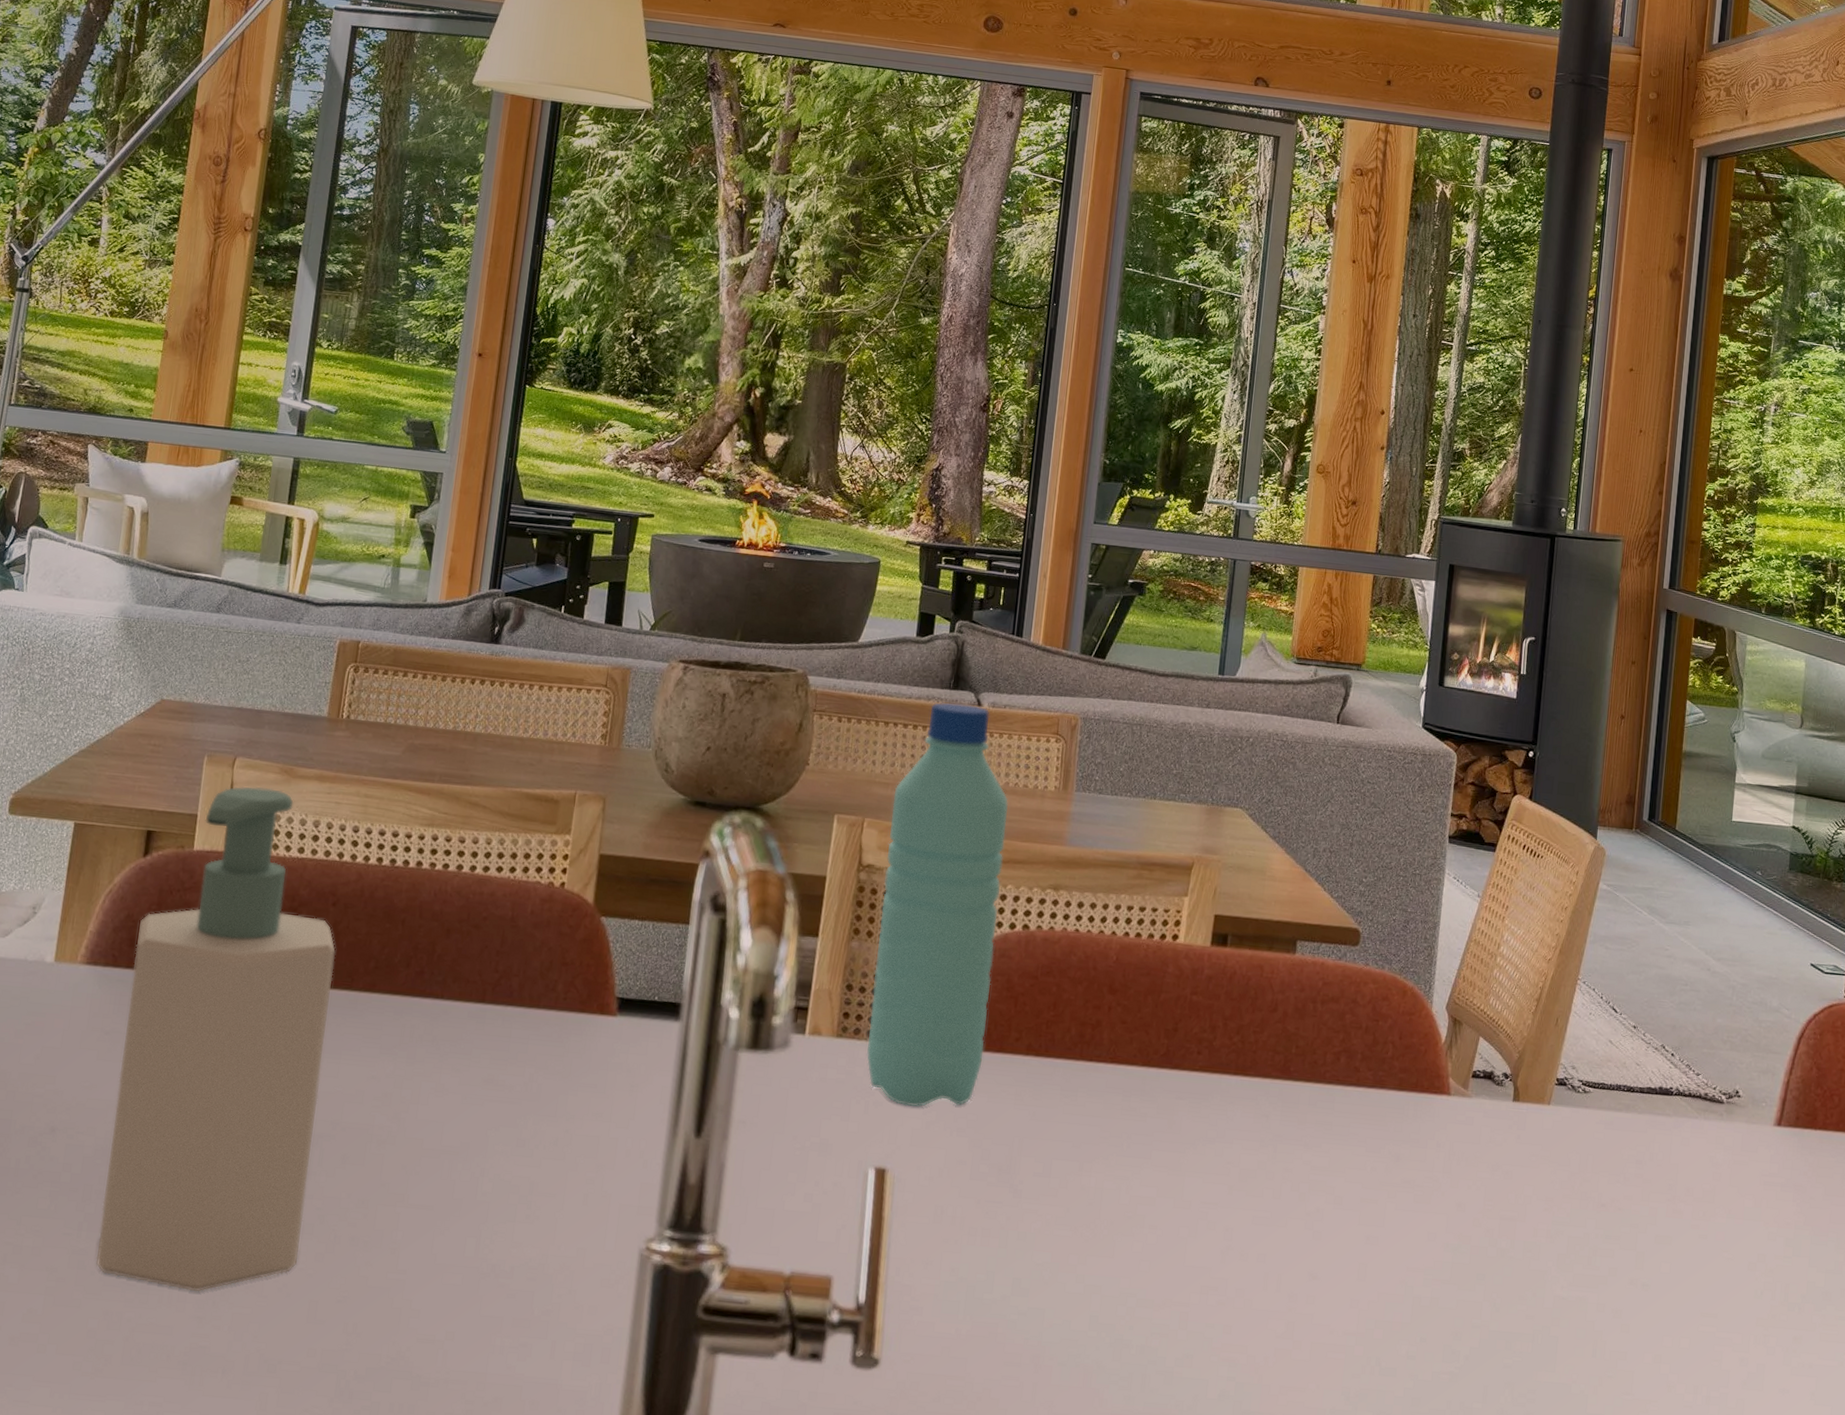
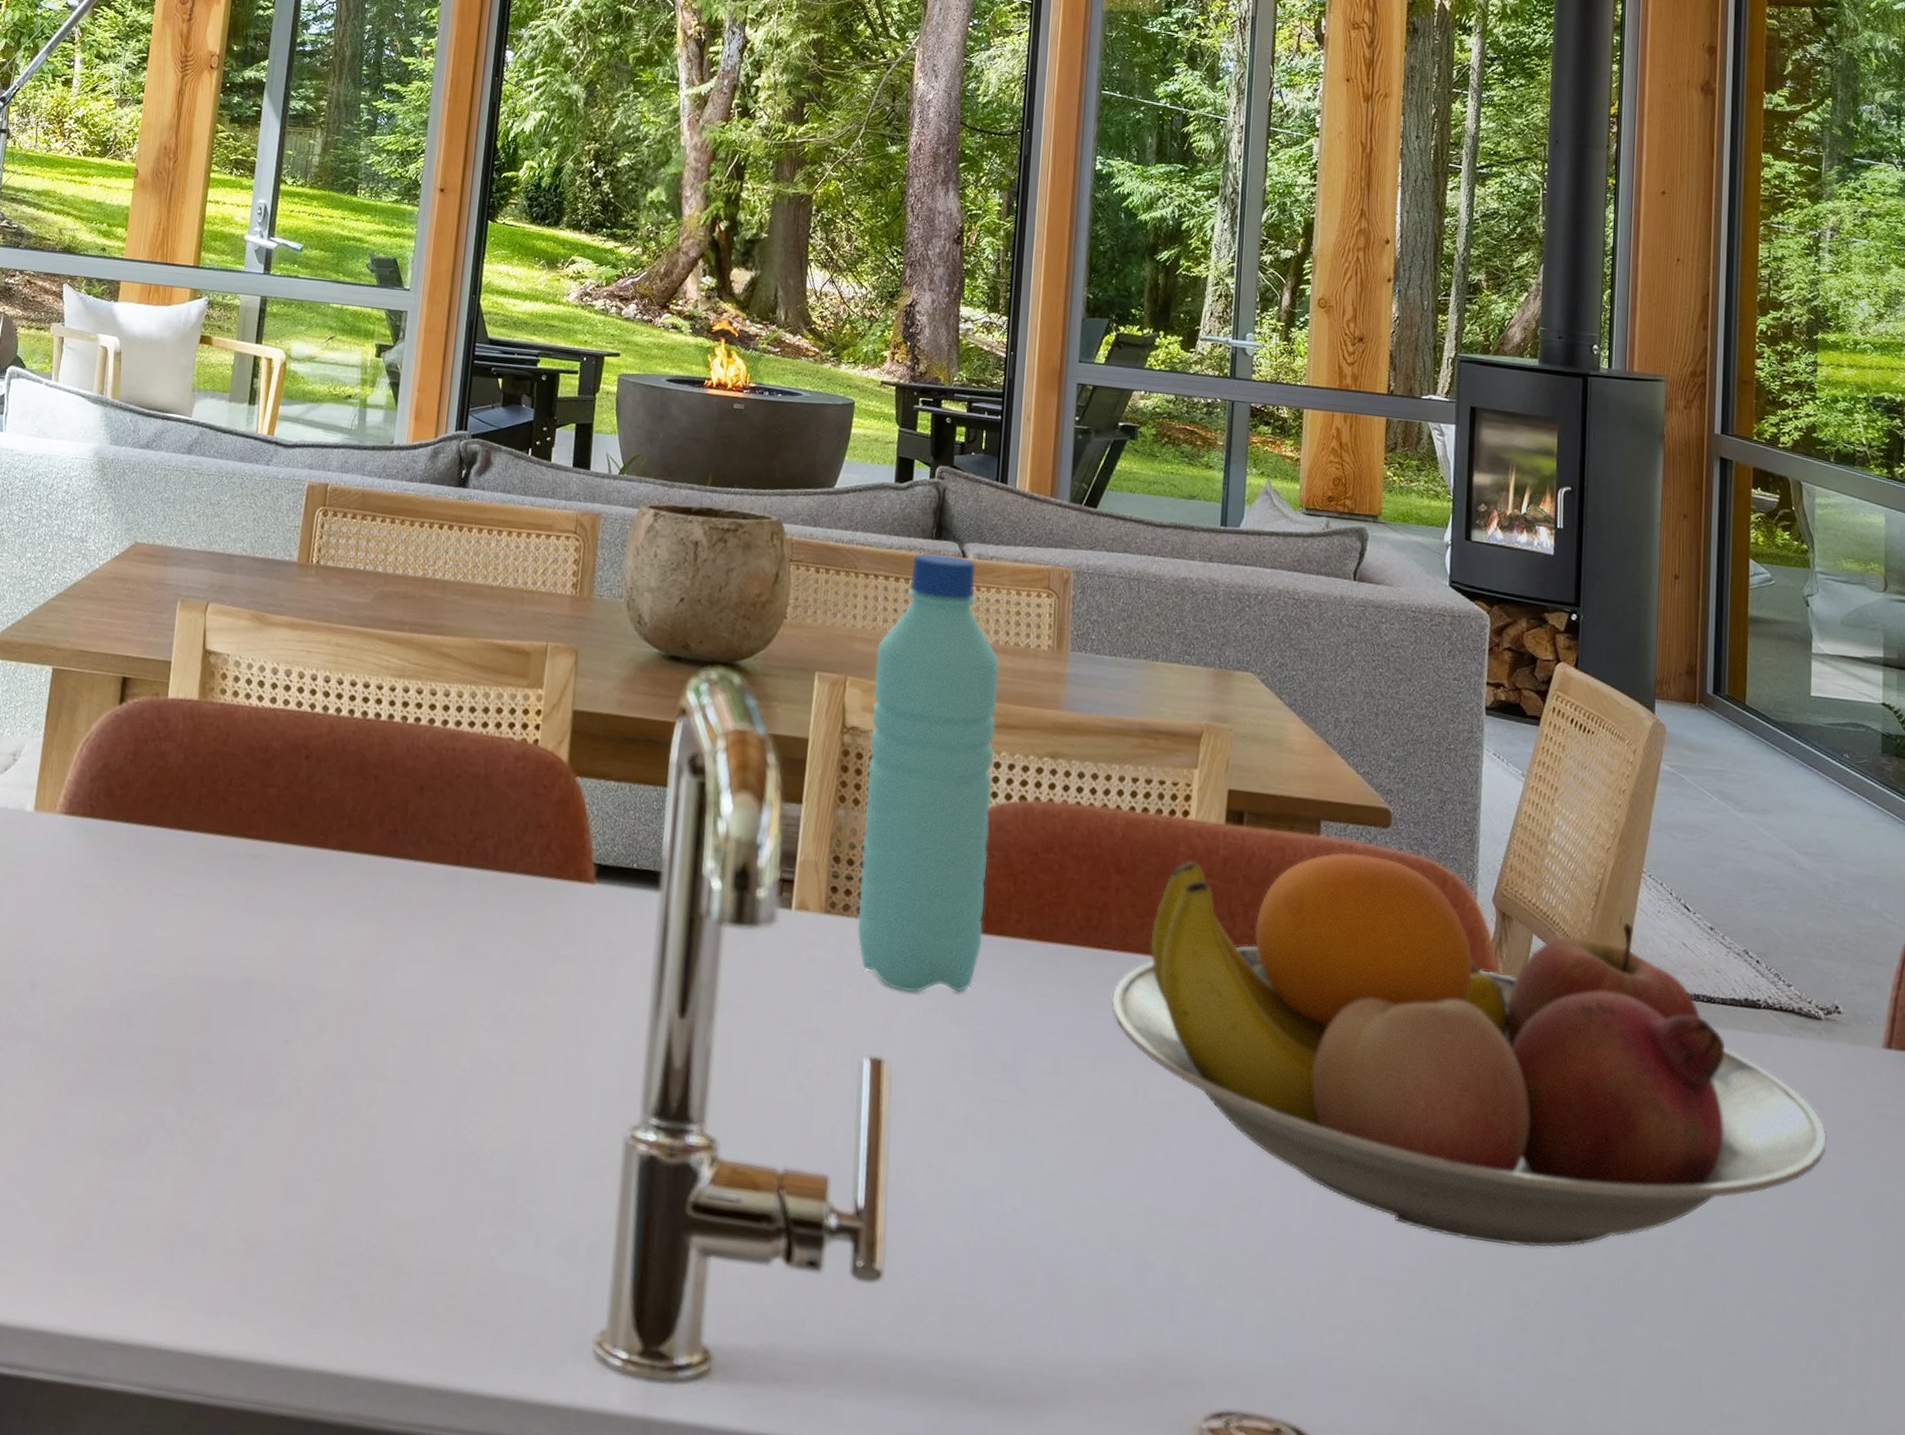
soap bottle: present [96,786,336,1292] -> none [76,632,309,1164]
fruit bowl: none [1100,969,1722,1310] -> present [1111,852,1827,1248]

